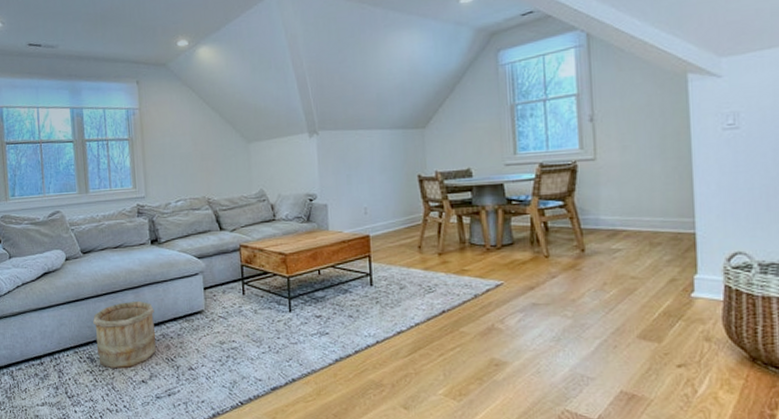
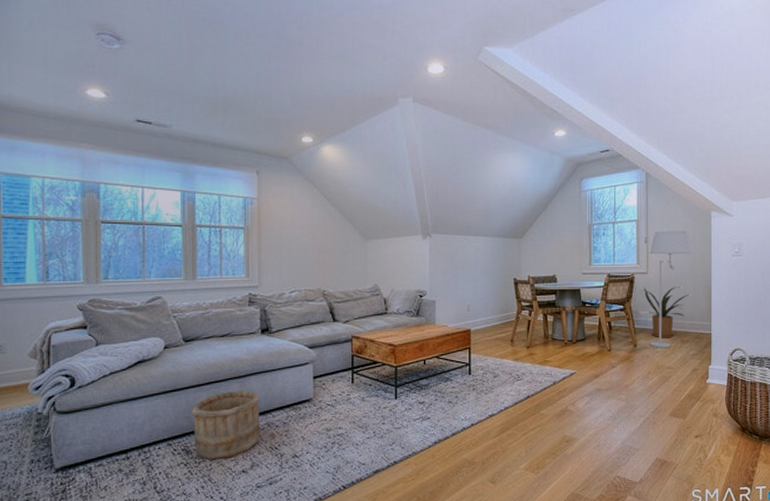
house plant: none [589,174,658,241] -> present [642,287,689,338]
floor lamp: none [596,102,661,254] -> present [649,231,692,349]

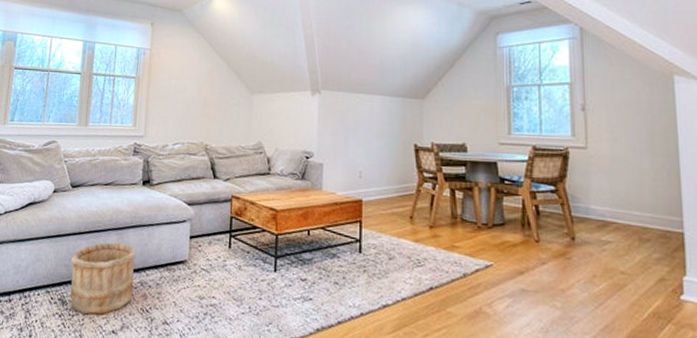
house plant: present [642,287,689,338] -> none [580,165,647,234]
floor lamp: present [649,231,692,349] -> none [588,97,650,248]

